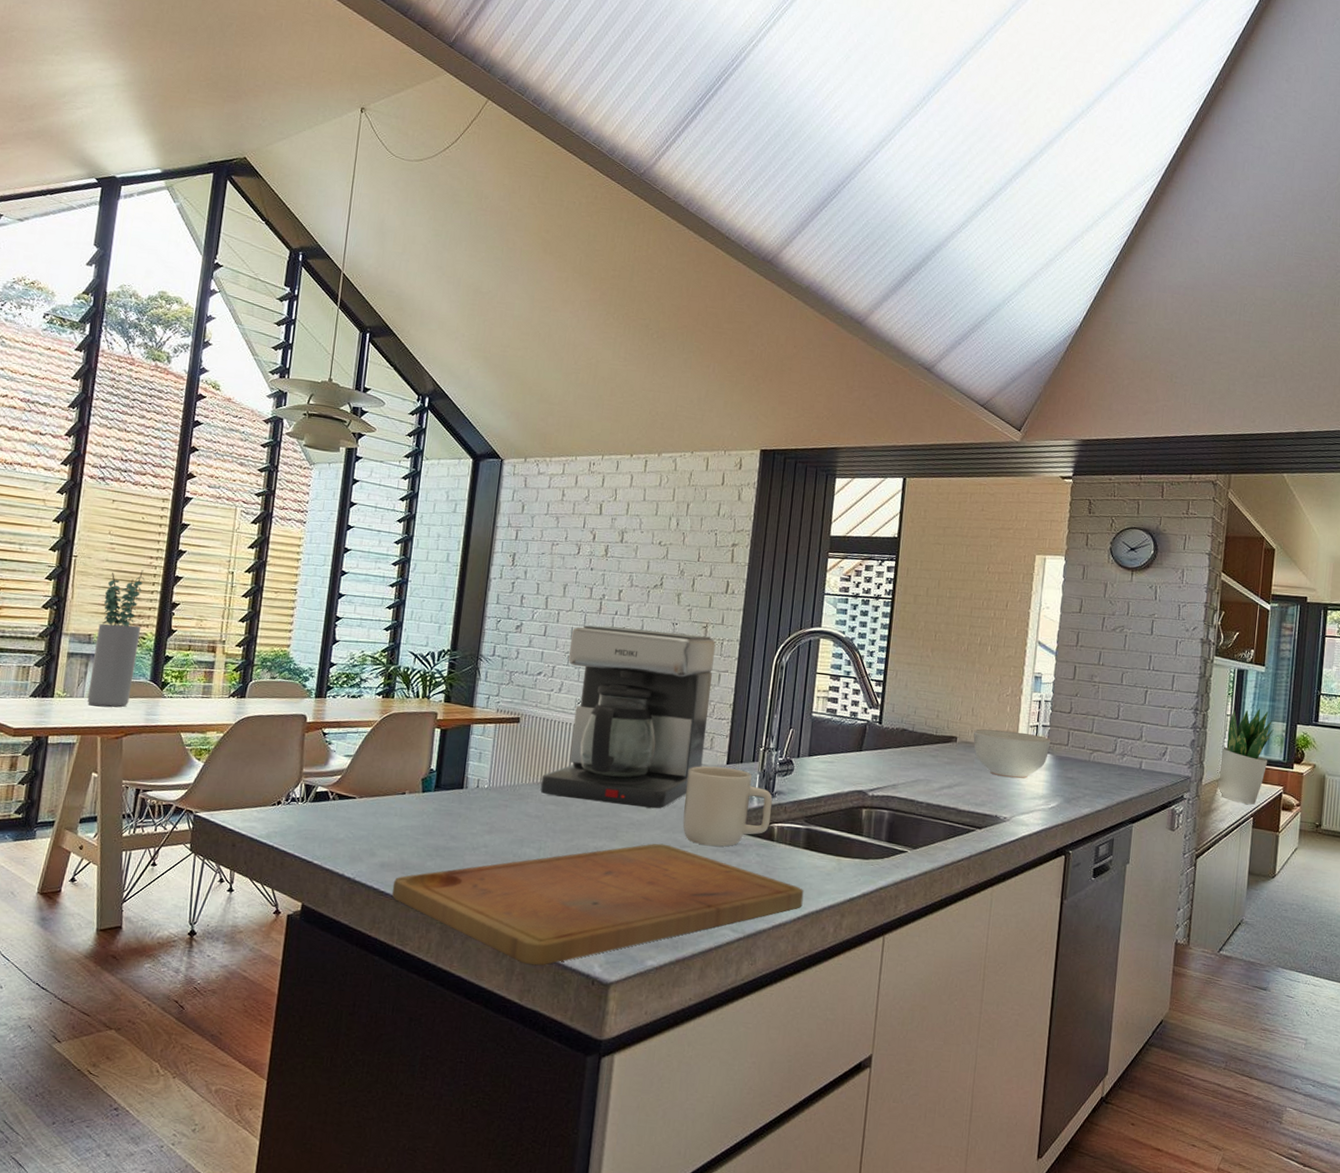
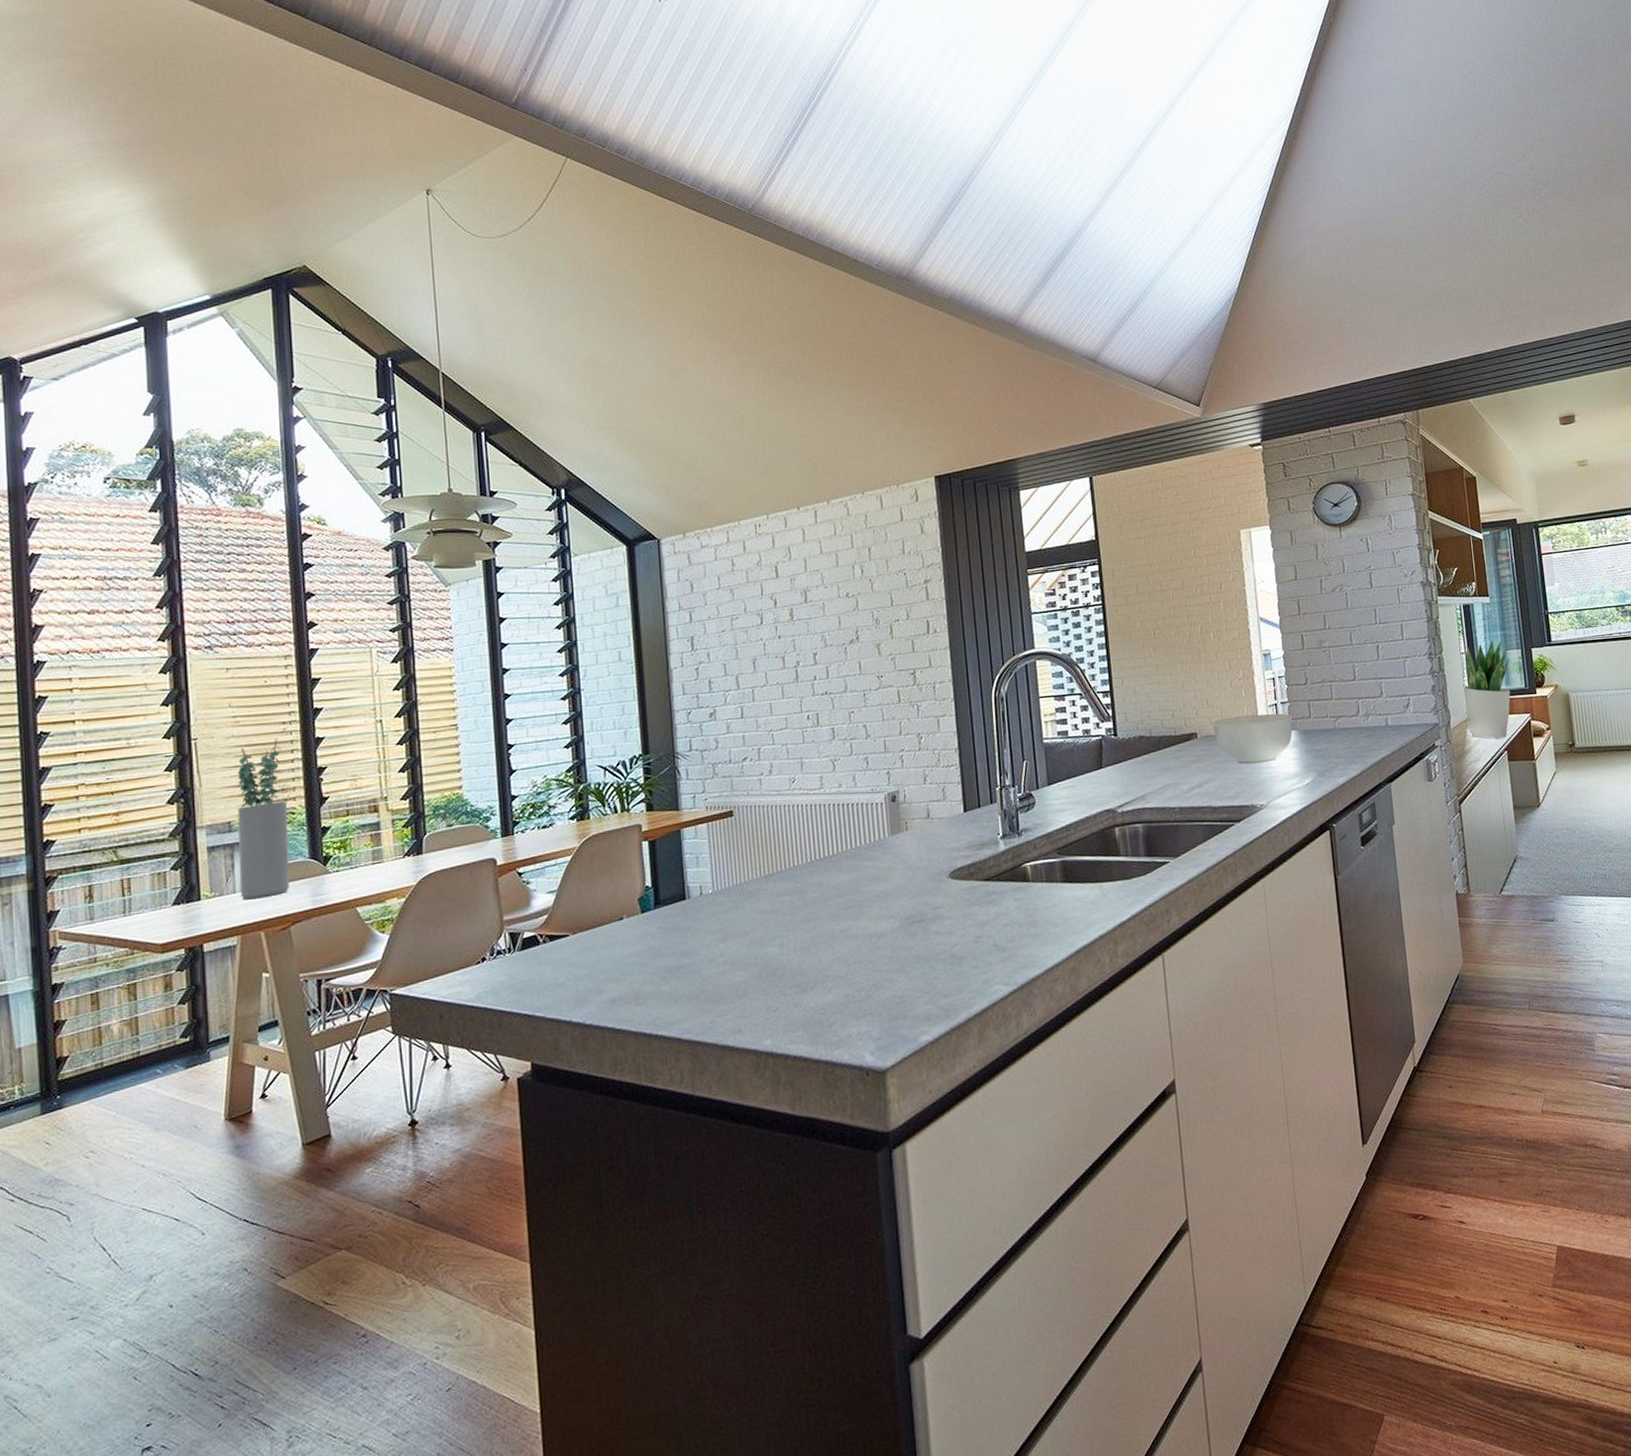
cutting board: present [391,843,804,966] -> none [628,910,1072,1071]
coffee maker: present [540,625,716,809] -> none [769,682,939,887]
mug: present [682,766,772,847] -> none [924,814,1022,903]

